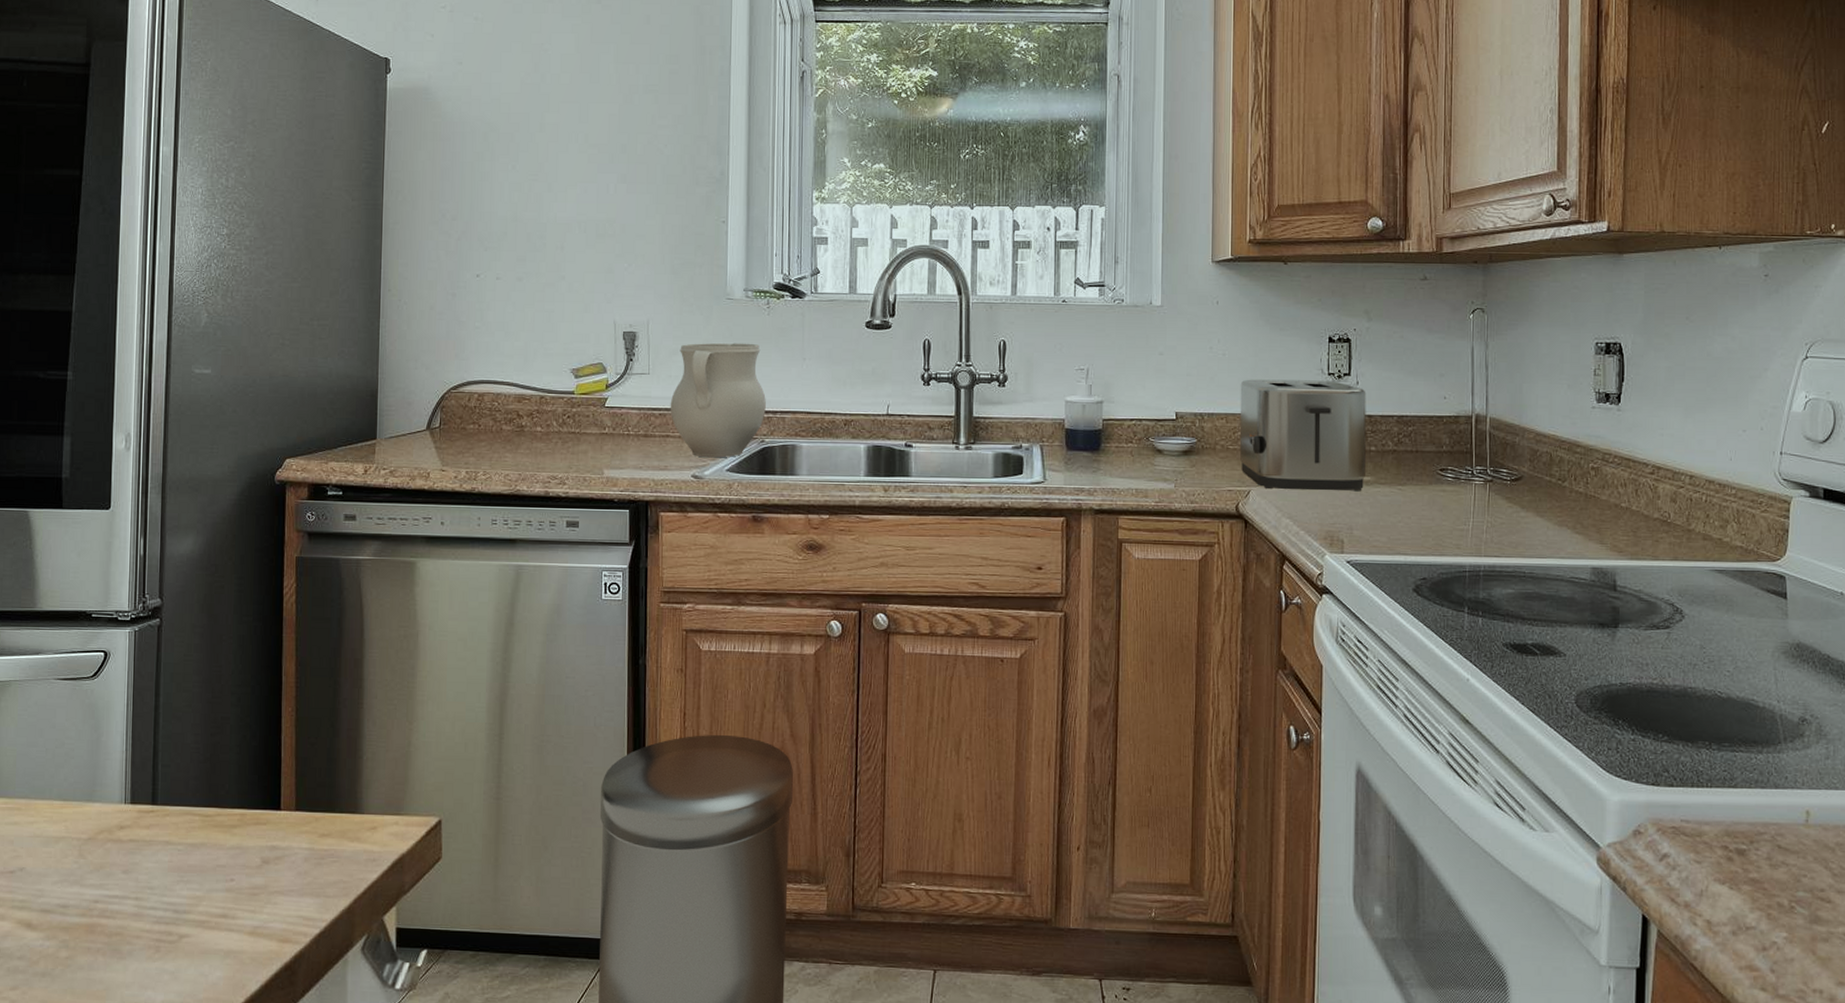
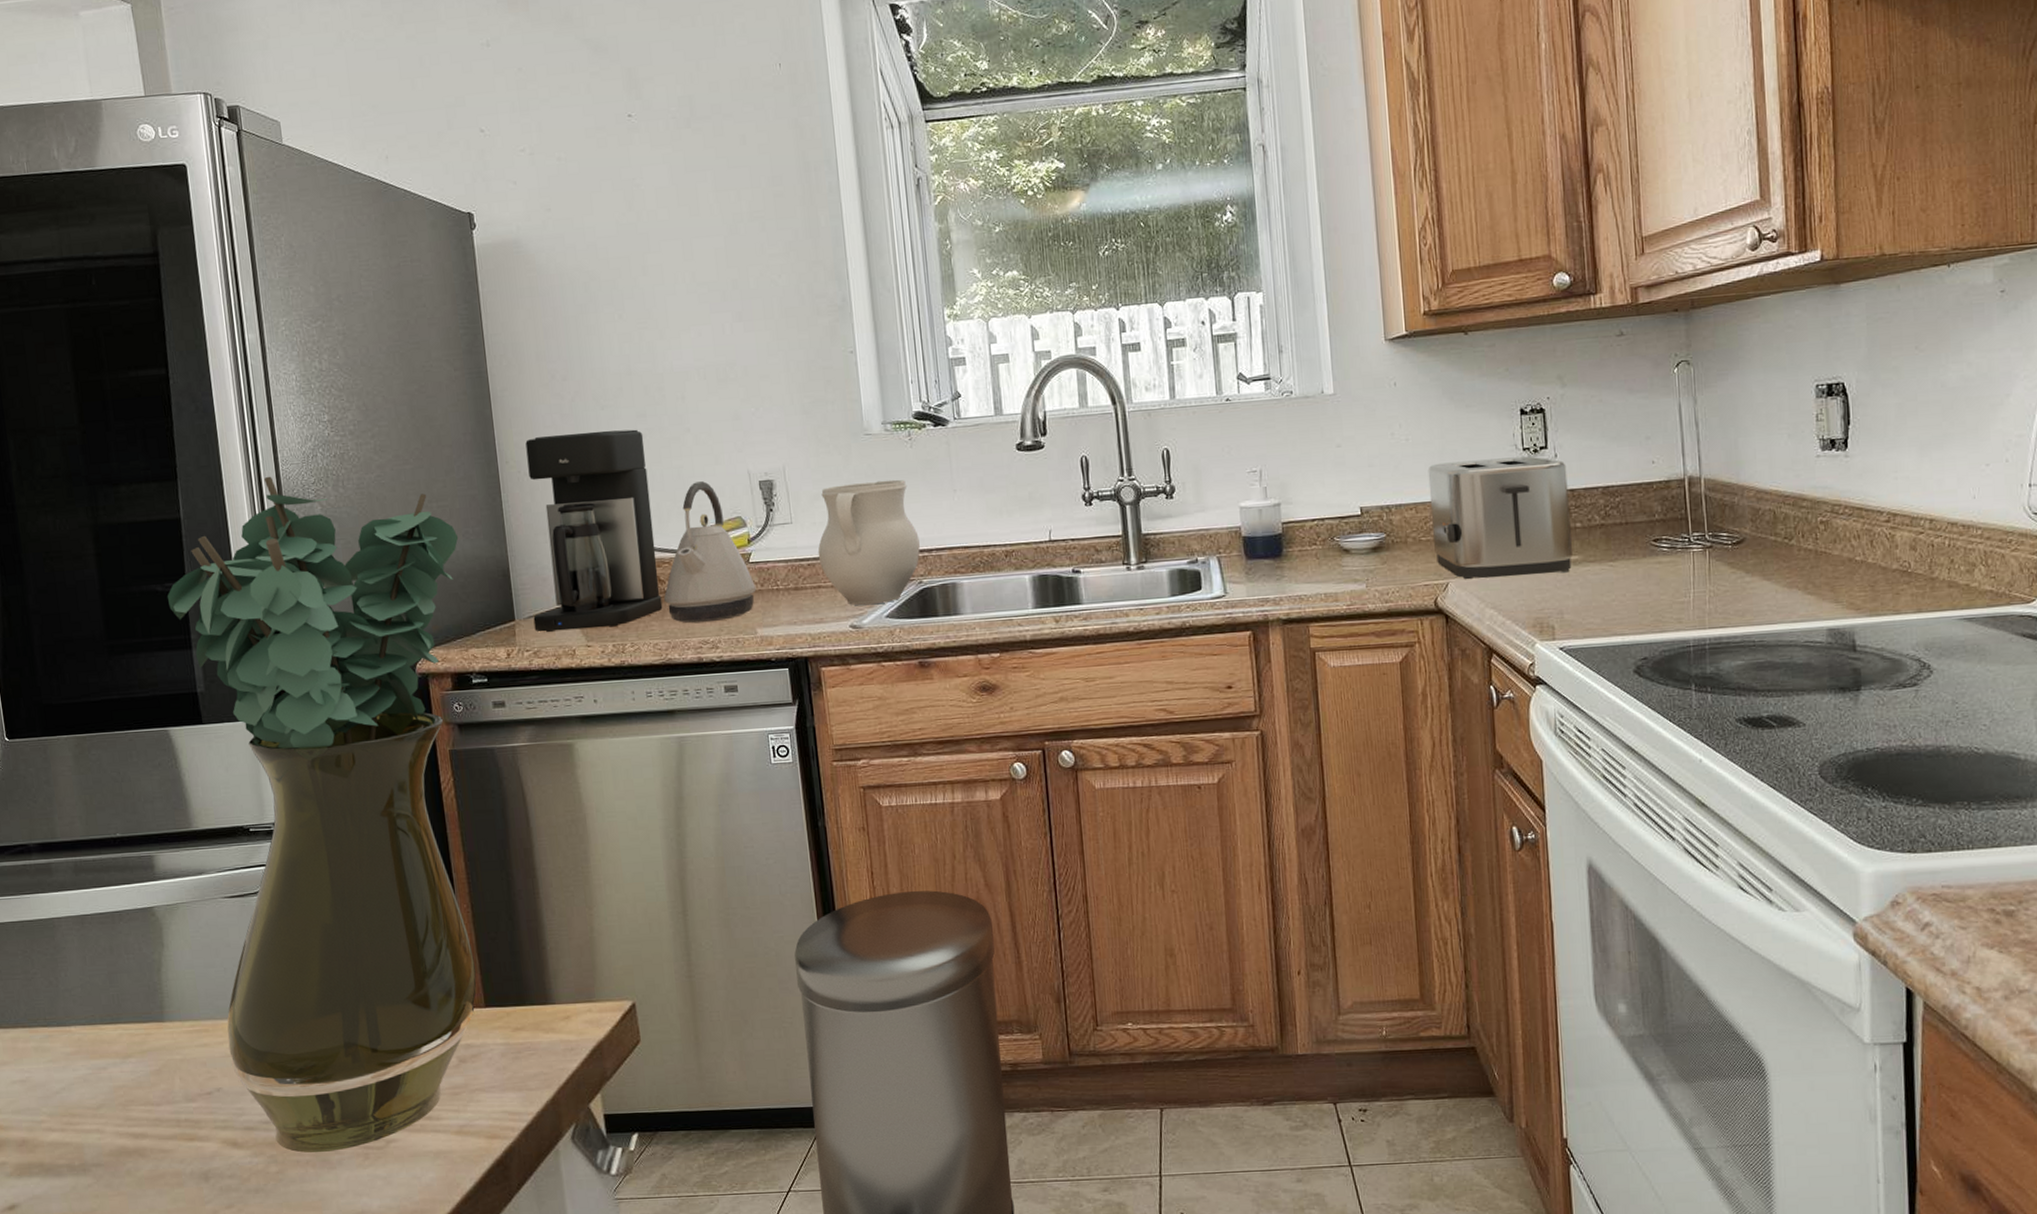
vase: none [38,280,334,942] -> present [167,476,477,1153]
coffee maker: none [394,270,521,455] -> present [525,429,663,633]
kettle: none [521,326,608,459] -> present [664,481,757,624]

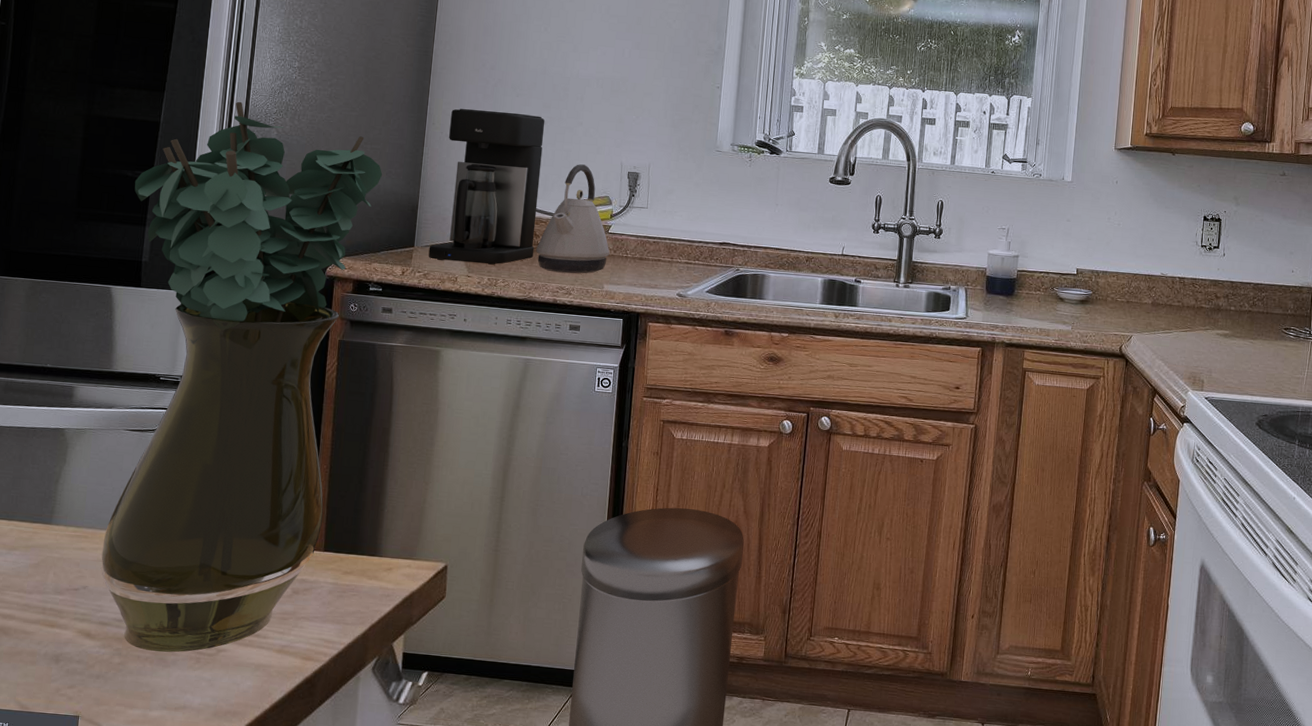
ceramic jug: present [818,479,920,606] -> none [662,185,743,281]
toaster: present [1428,456,1572,580] -> none [1126,245,1231,342]

